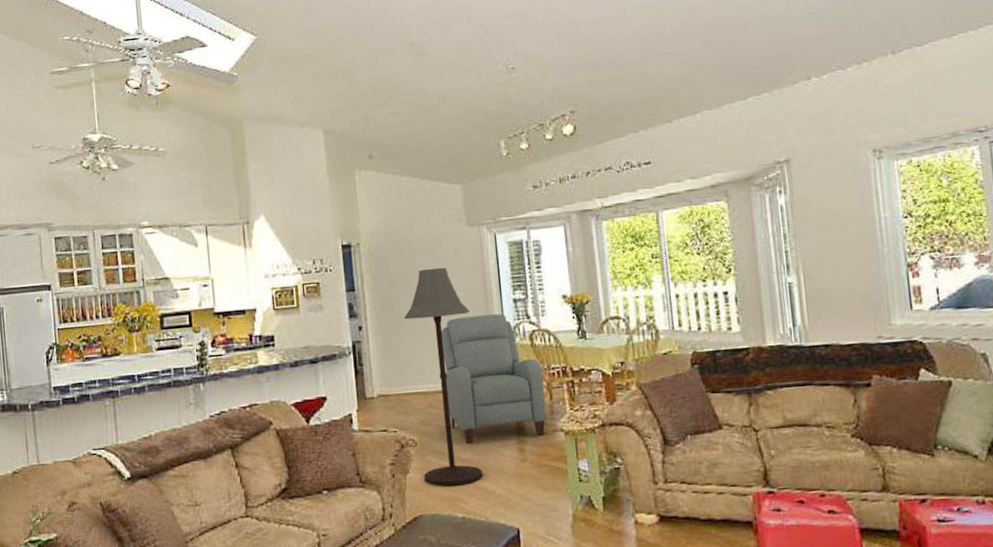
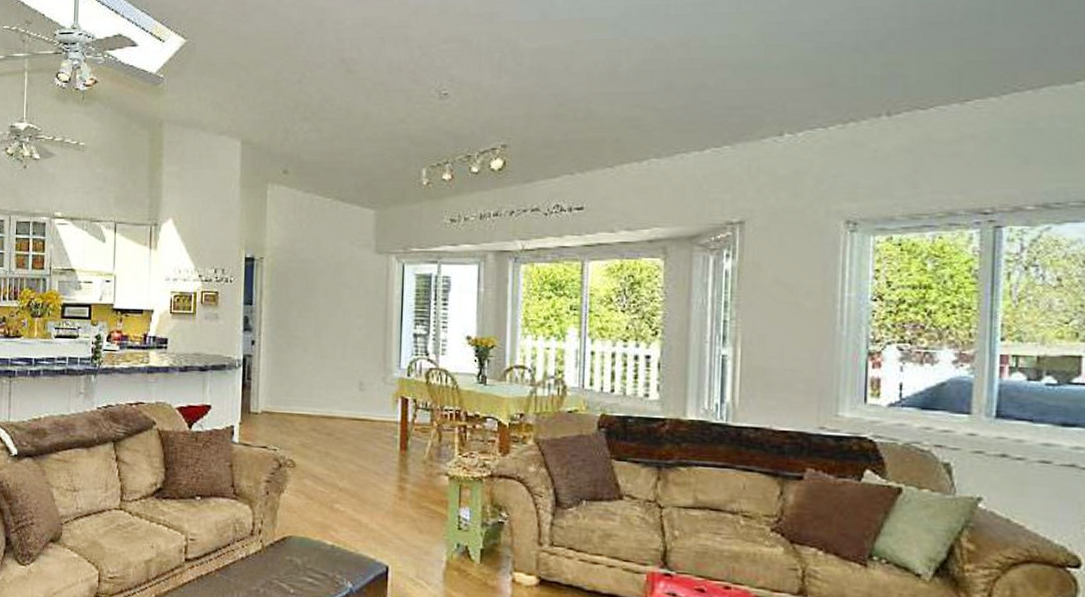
floor lamp: present [403,267,483,487] -> none [298,291,368,514]
chair: present [441,314,547,444] -> none [332,345,435,476]

